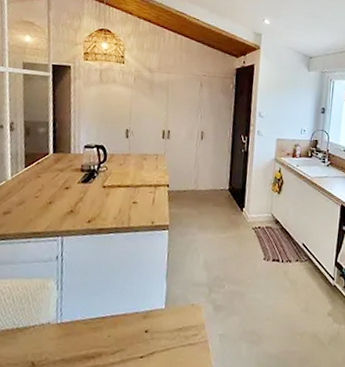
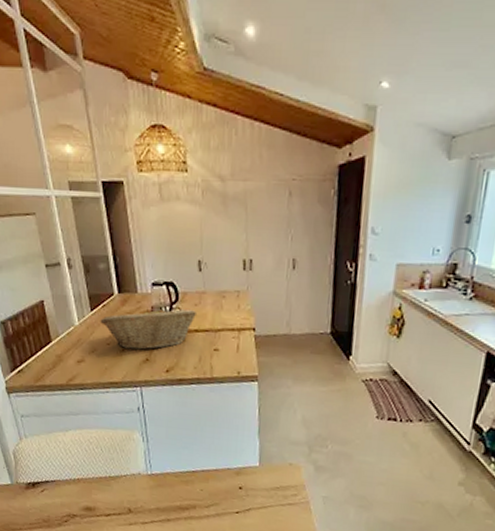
fruit basket: none [32,166,122,203] -> present [100,308,198,350]

